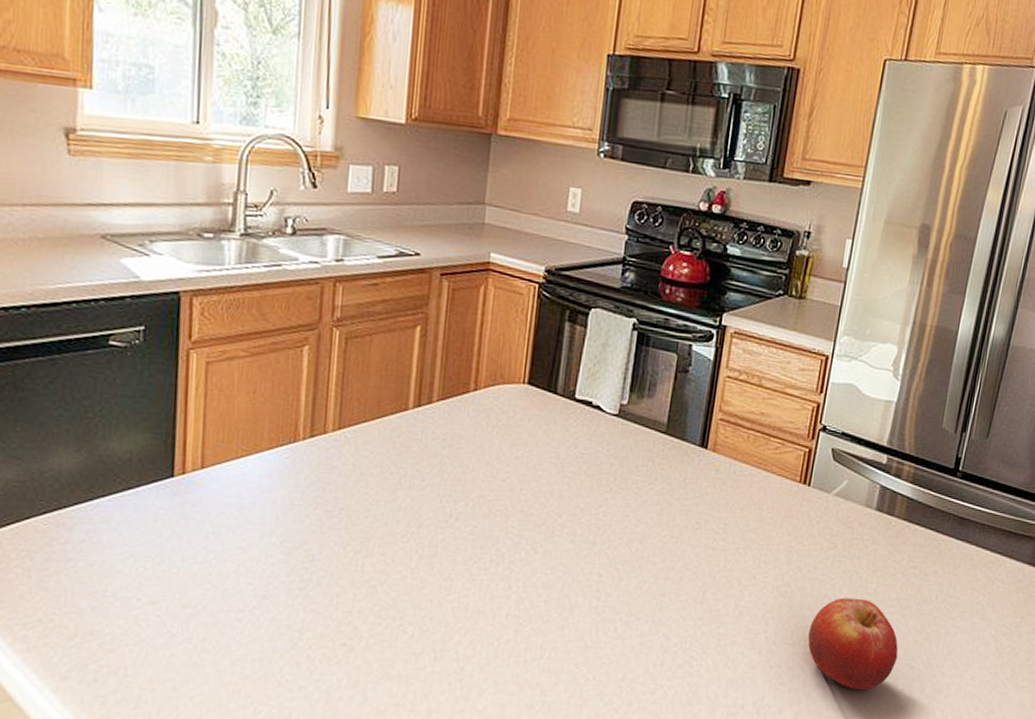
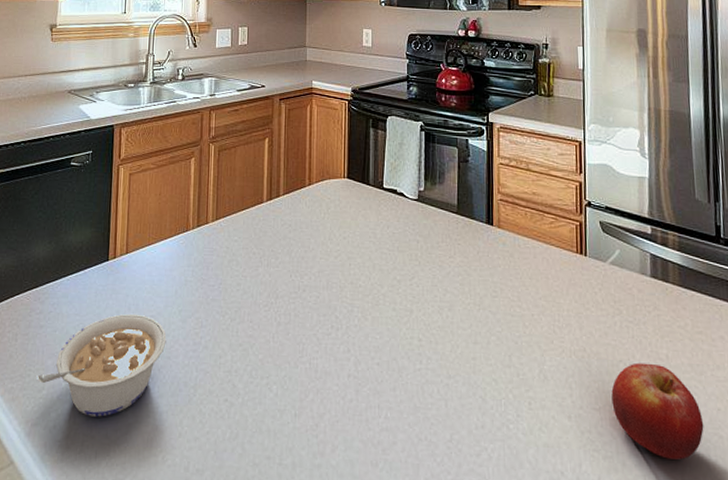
legume: none [64,544,262,667] -> present [36,313,167,417]

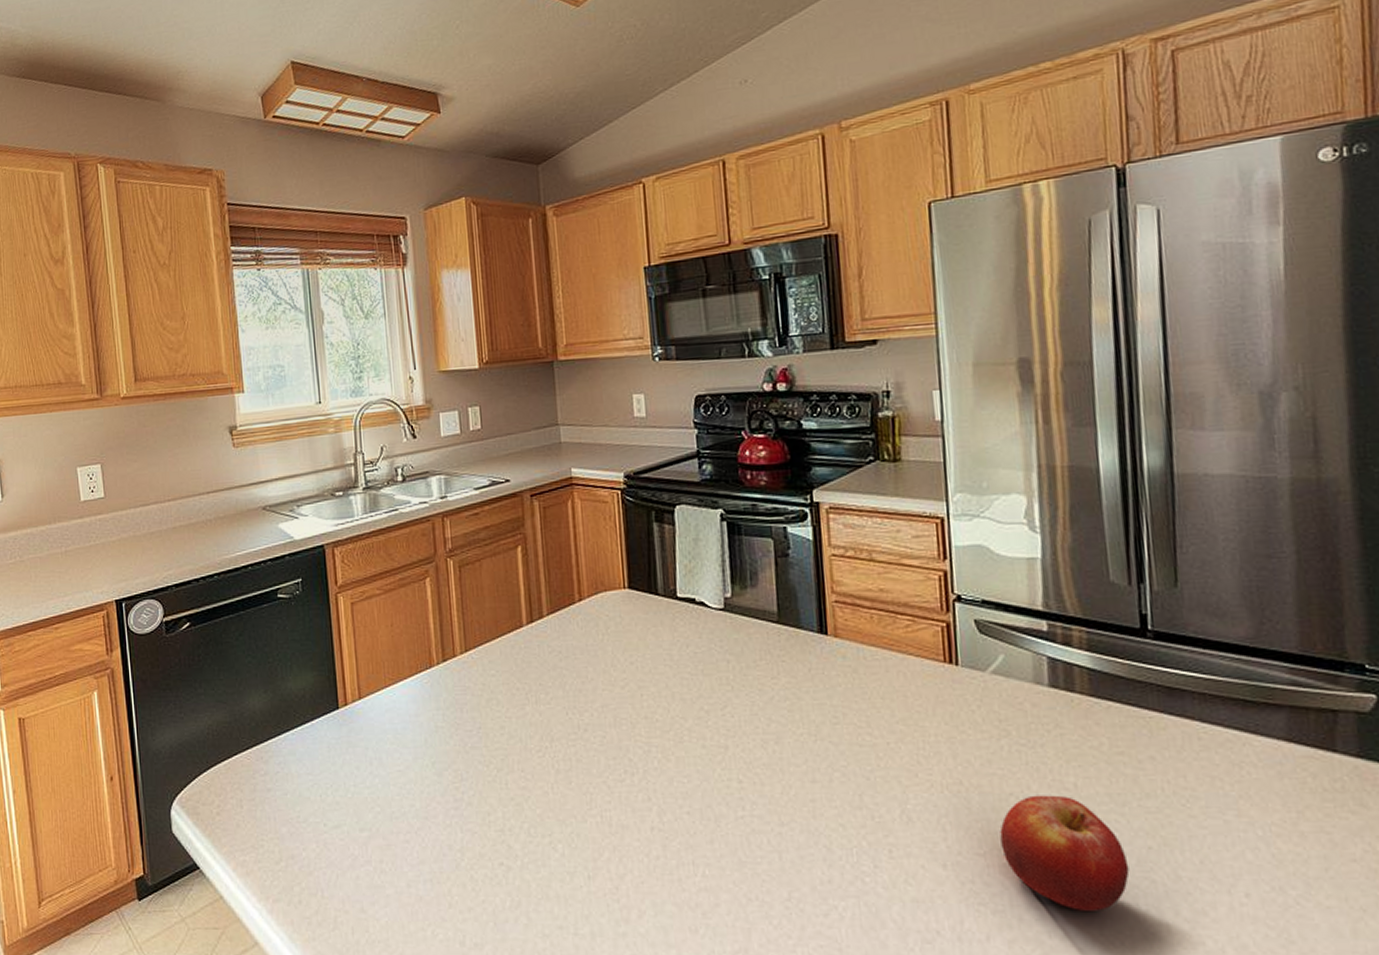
legume: present [36,313,167,417] -> none [271,769,421,889]

